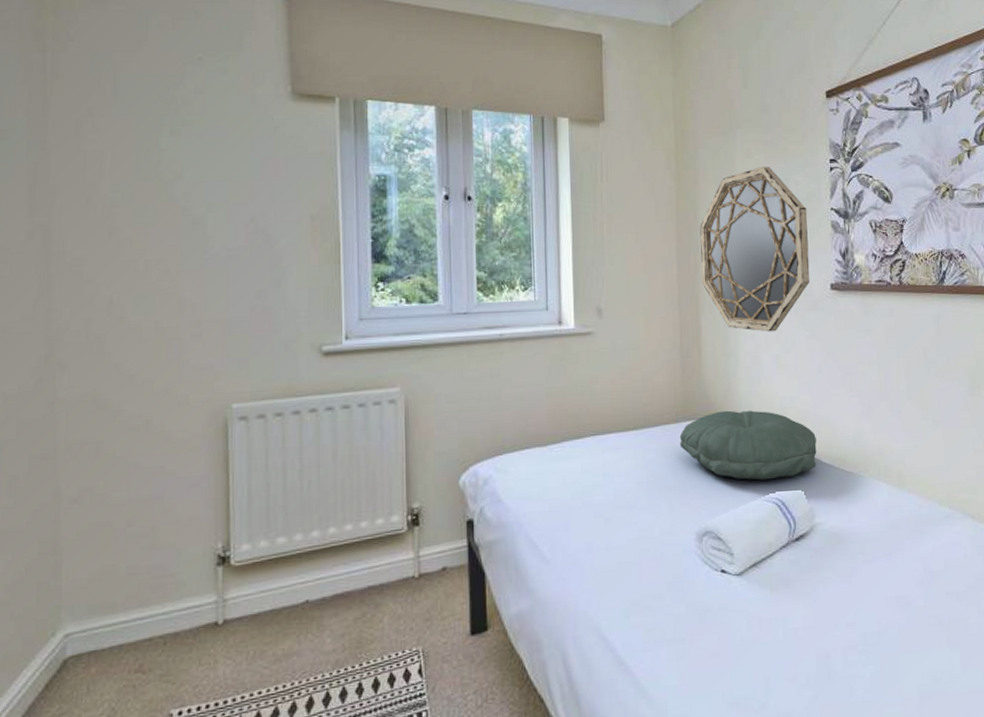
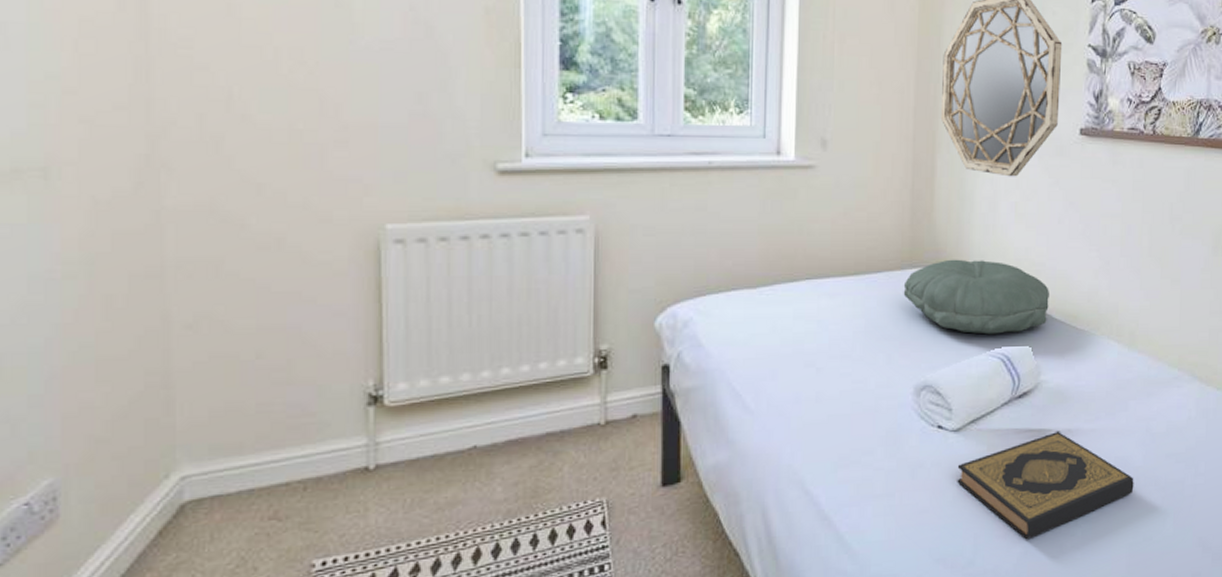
hardback book: none [743,573,918,683] -> present [957,432,1134,540]

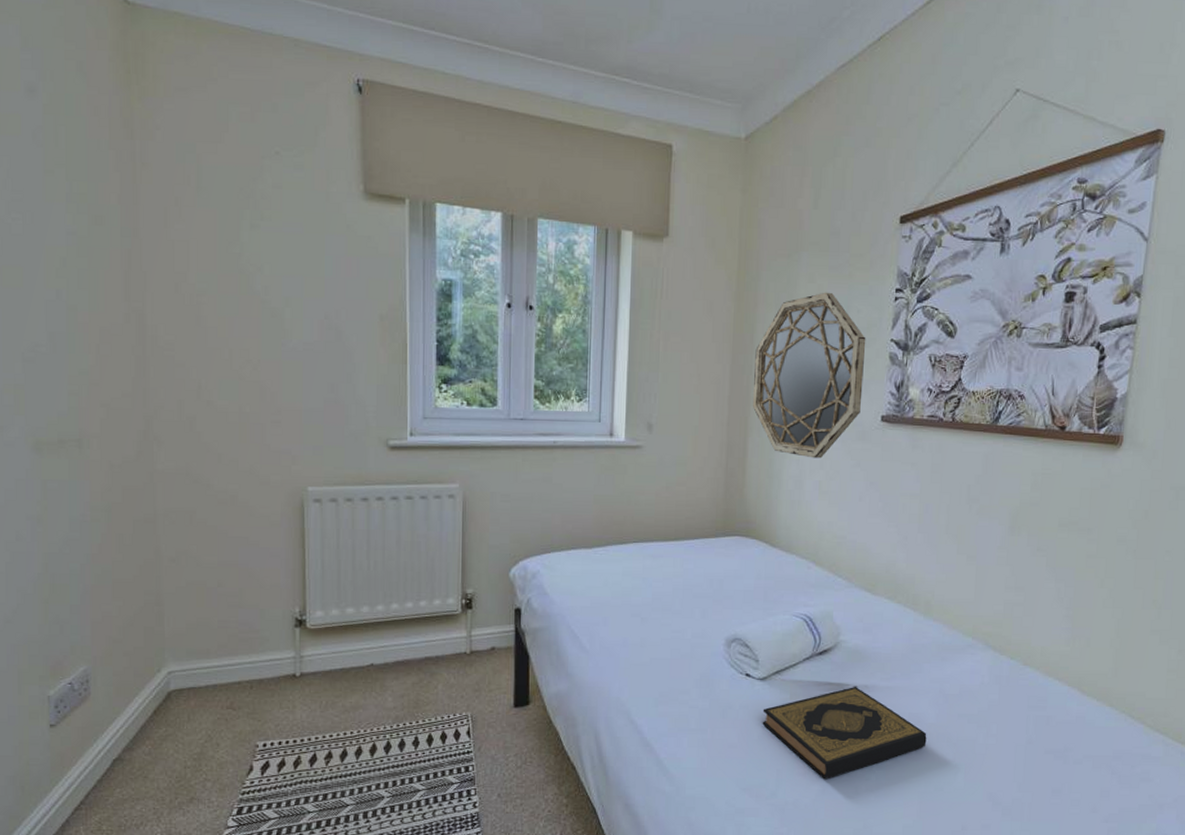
pillow: present [903,259,1049,335] -> none [717,529,850,597]

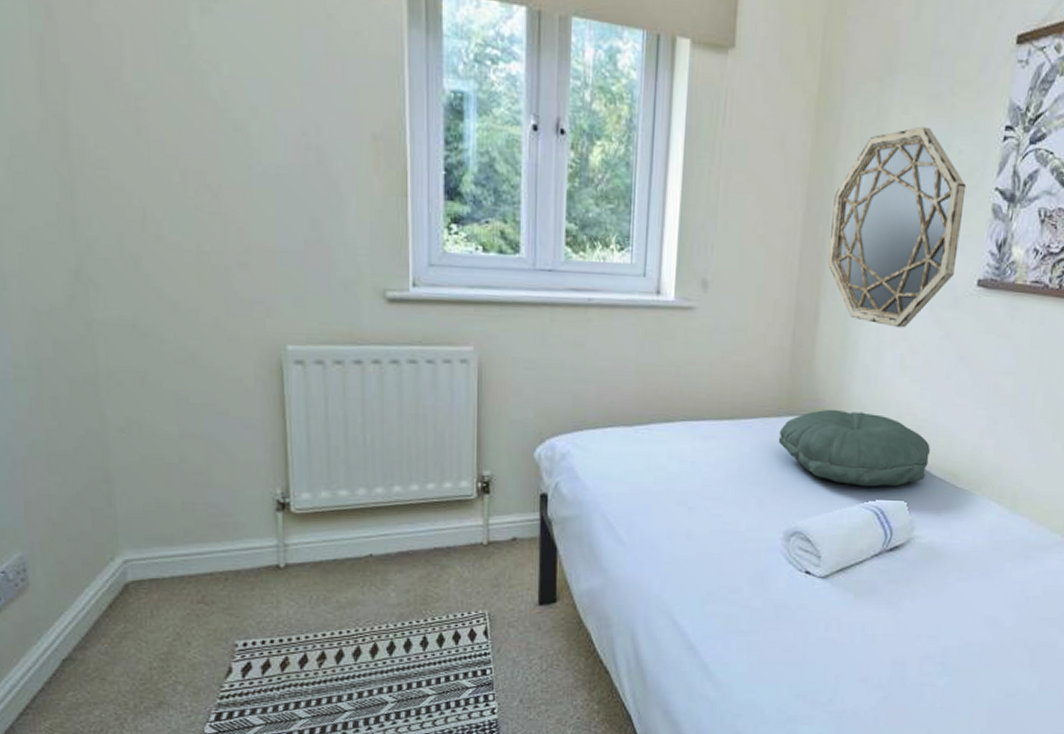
pillow: none [717,529,850,597] -> present [778,409,930,487]
hardback book: present [762,687,927,780] -> none [821,587,1003,686]

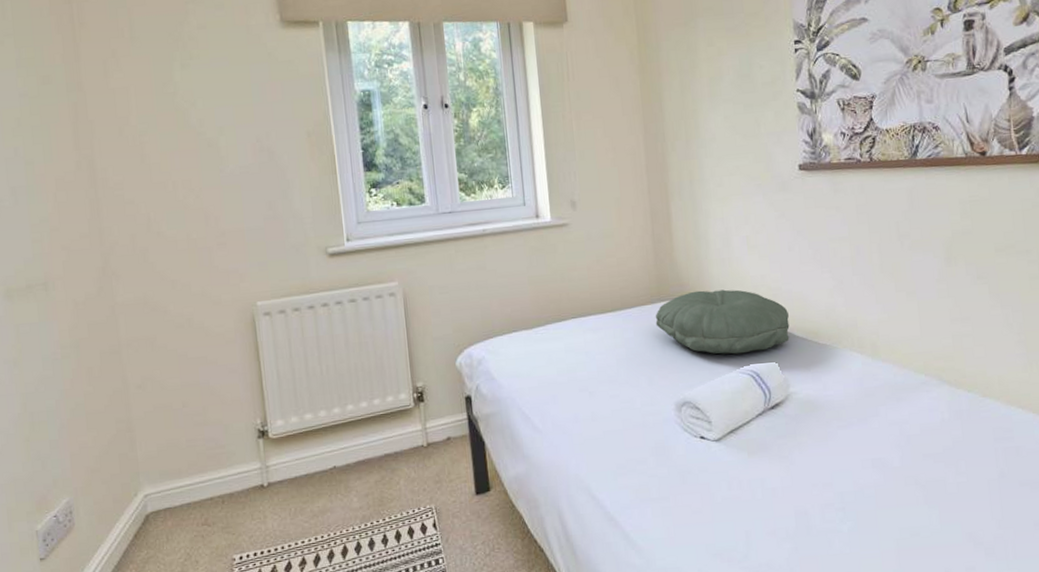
home mirror: present [827,126,967,328] -> none [665,53,777,215]

